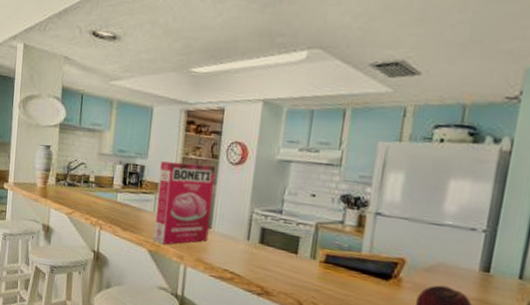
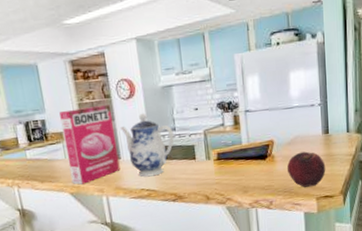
teapot: none [220,184,279,260] -> present [121,113,175,178]

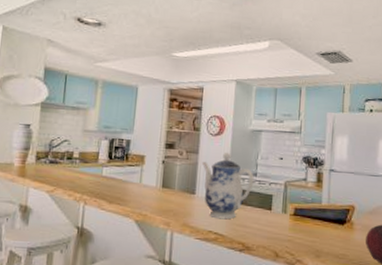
cereal box: present [59,105,121,185] -> none [140,135,198,214]

